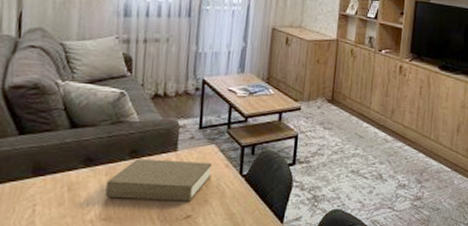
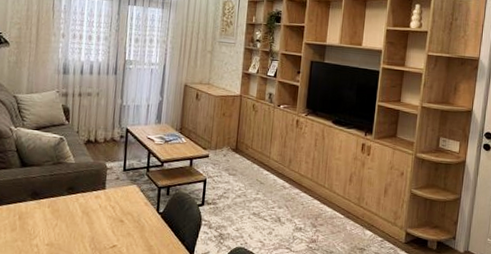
book: present [105,159,213,202] -> none [48,194,134,233]

